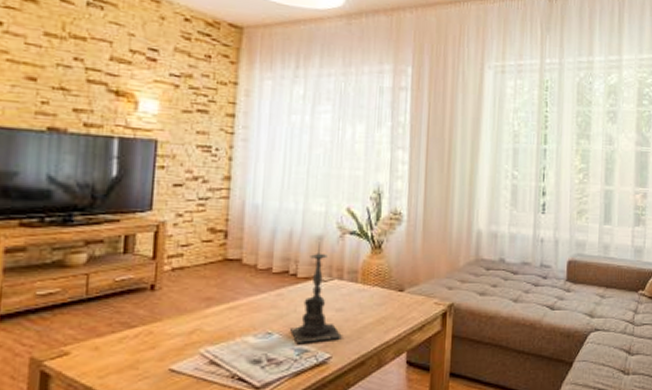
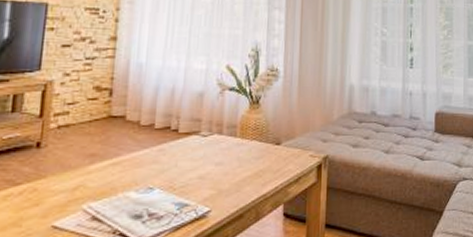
candle holder: present [290,242,342,343] -> none [171,98,221,198]

